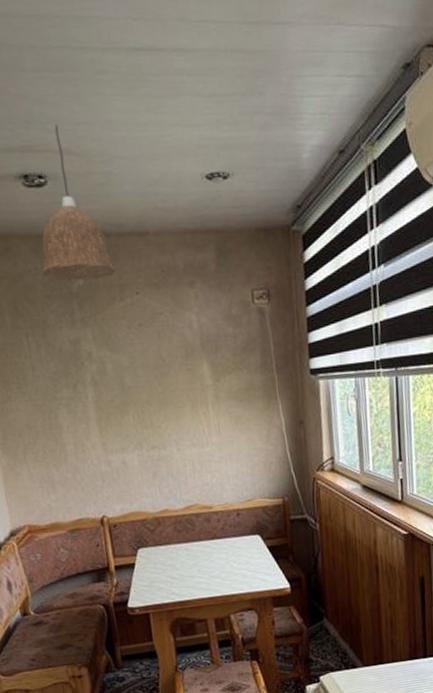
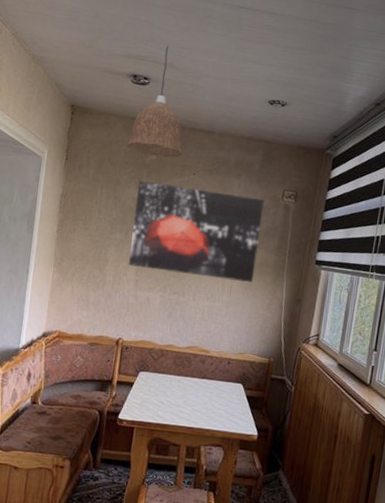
wall art: none [71,307,242,427] -> present [129,180,264,282]

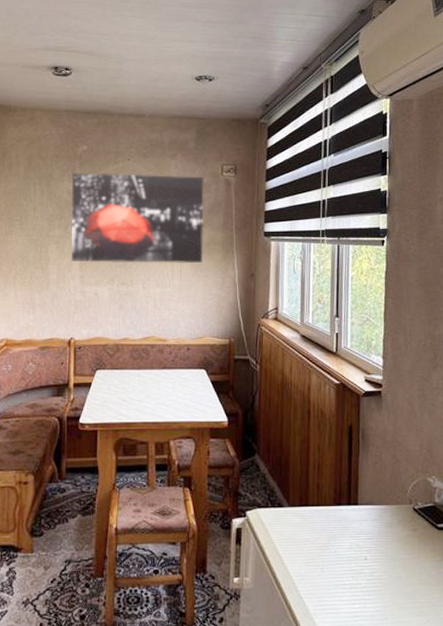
pendant lamp: present [127,45,183,158] -> none [56,33,114,146]

